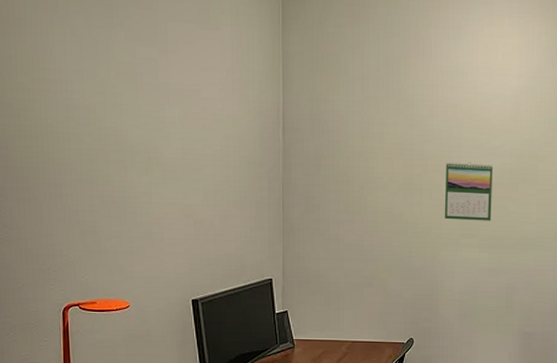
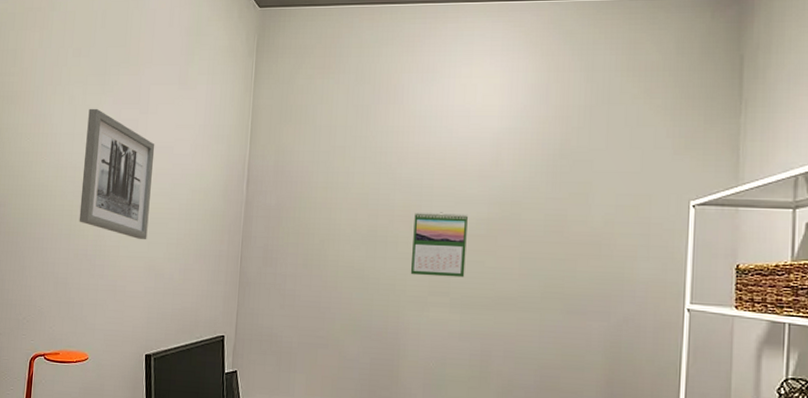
wall art: none [97,43,181,187] -> present [79,108,155,240]

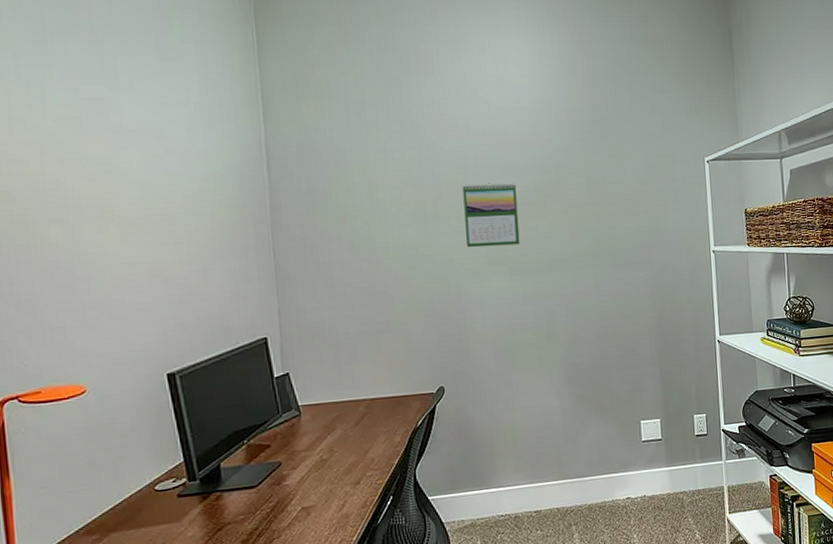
wall art: present [79,108,155,240] -> none [28,85,145,242]

